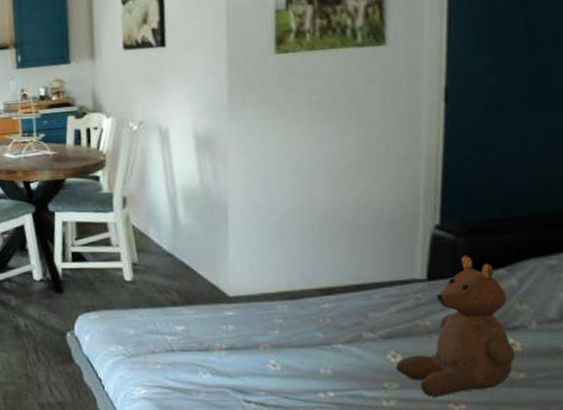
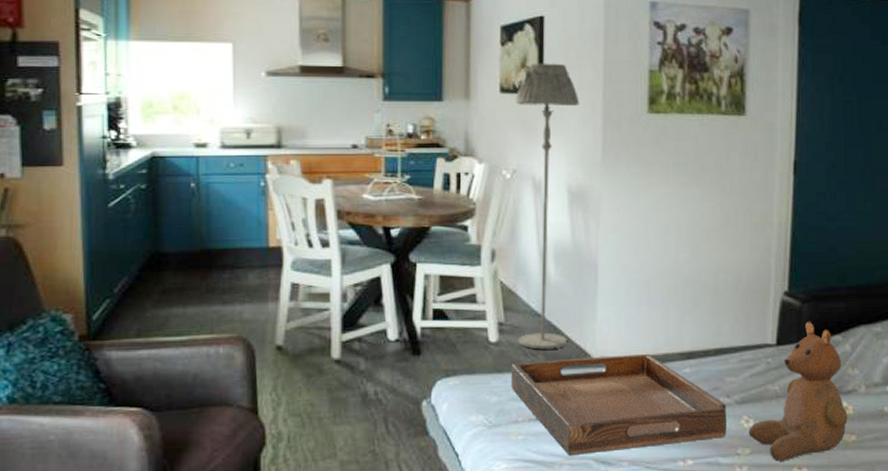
floor lamp: none [138,14,203,287] -> present [515,63,580,350]
serving tray: none [146,290,371,384] -> present [511,353,726,455]

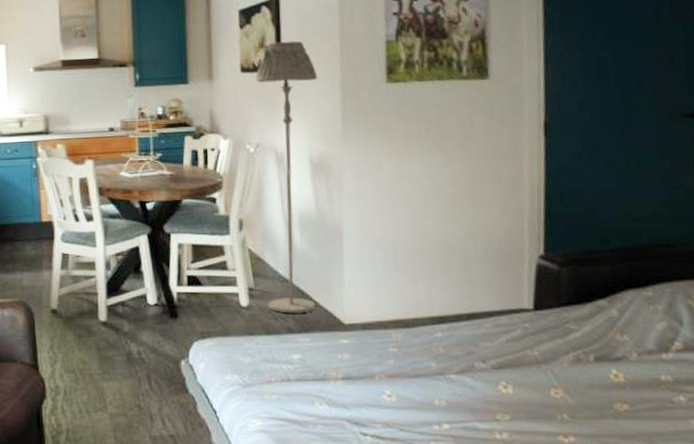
serving tray: present [511,353,726,455] -> none [262,318,484,415]
teddy bear: present [749,321,848,462] -> none [507,285,619,429]

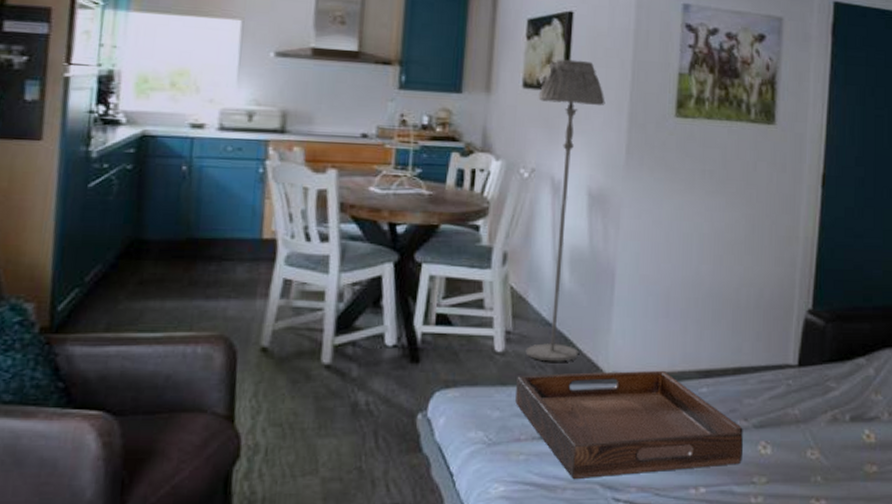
serving tray: none [262,318,484,415] -> present [515,370,743,479]

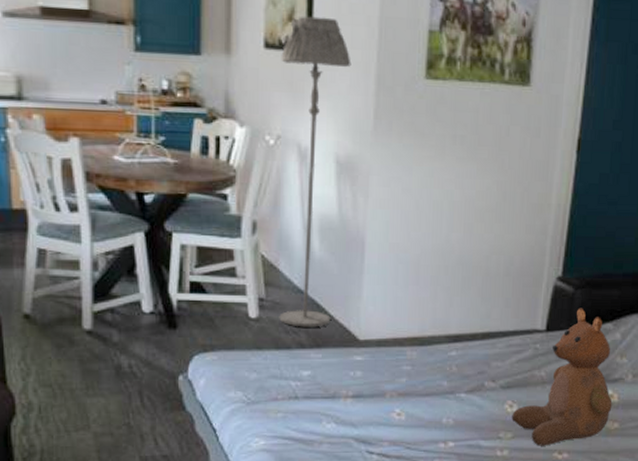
serving tray: present [515,370,743,479] -> none [271,335,491,434]
teddy bear: none [766,342,870,492] -> present [512,308,613,446]

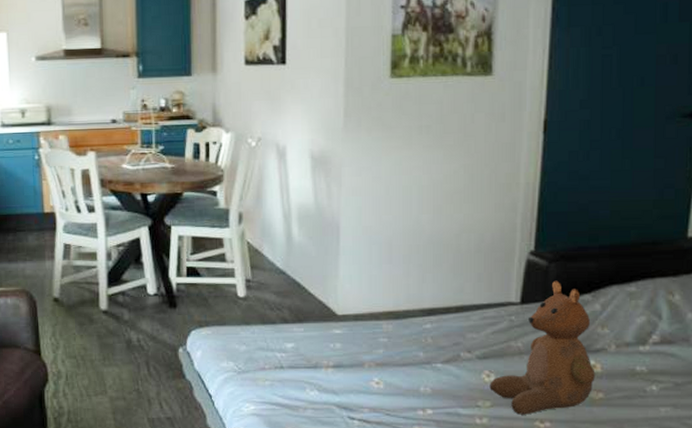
floor lamp: present [279,16,351,327] -> none [259,33,322,305]

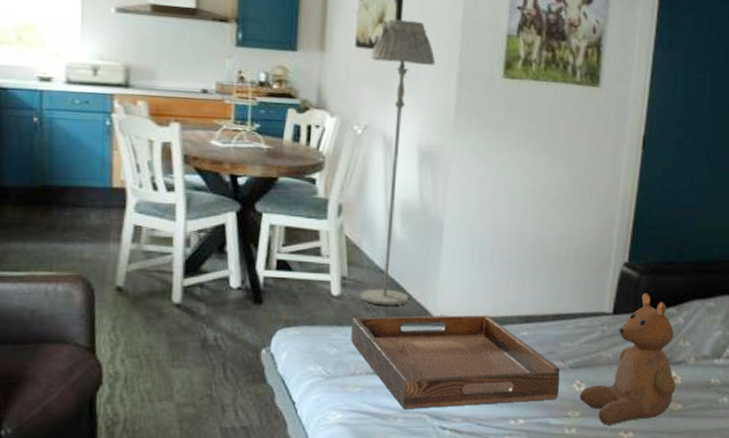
serving tray: none [258,309,467,400] -> present [351,315,560,409]
floor lamp: none [259,33,322,305] -> present [360,18,436,306]

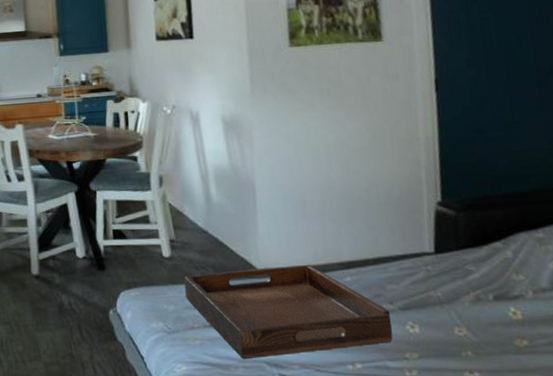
floor lamp: present [360,18,436,306] -> none [170,10,233,263]
teddy bear: present [579,293,676,425] -> none [414,229,518,366]

